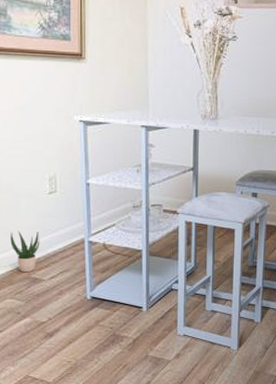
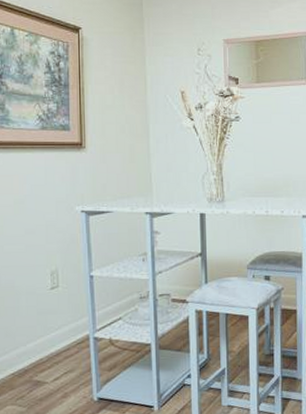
potted plant: present [10,230,40,273] -> none [10,330,42,376]

